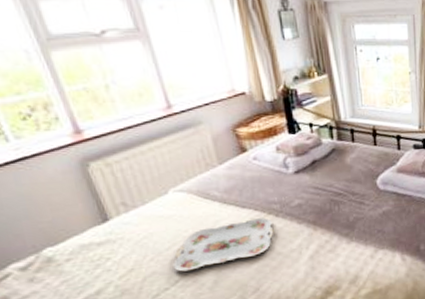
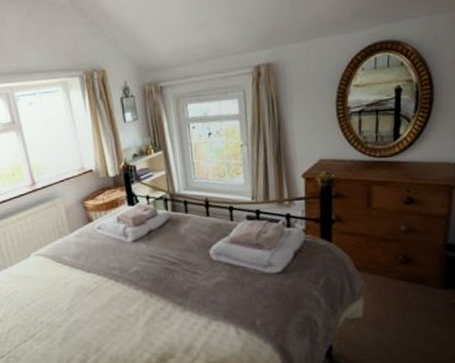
serving tray: present [172,218,274,272] -> none [31,282,114,327]

